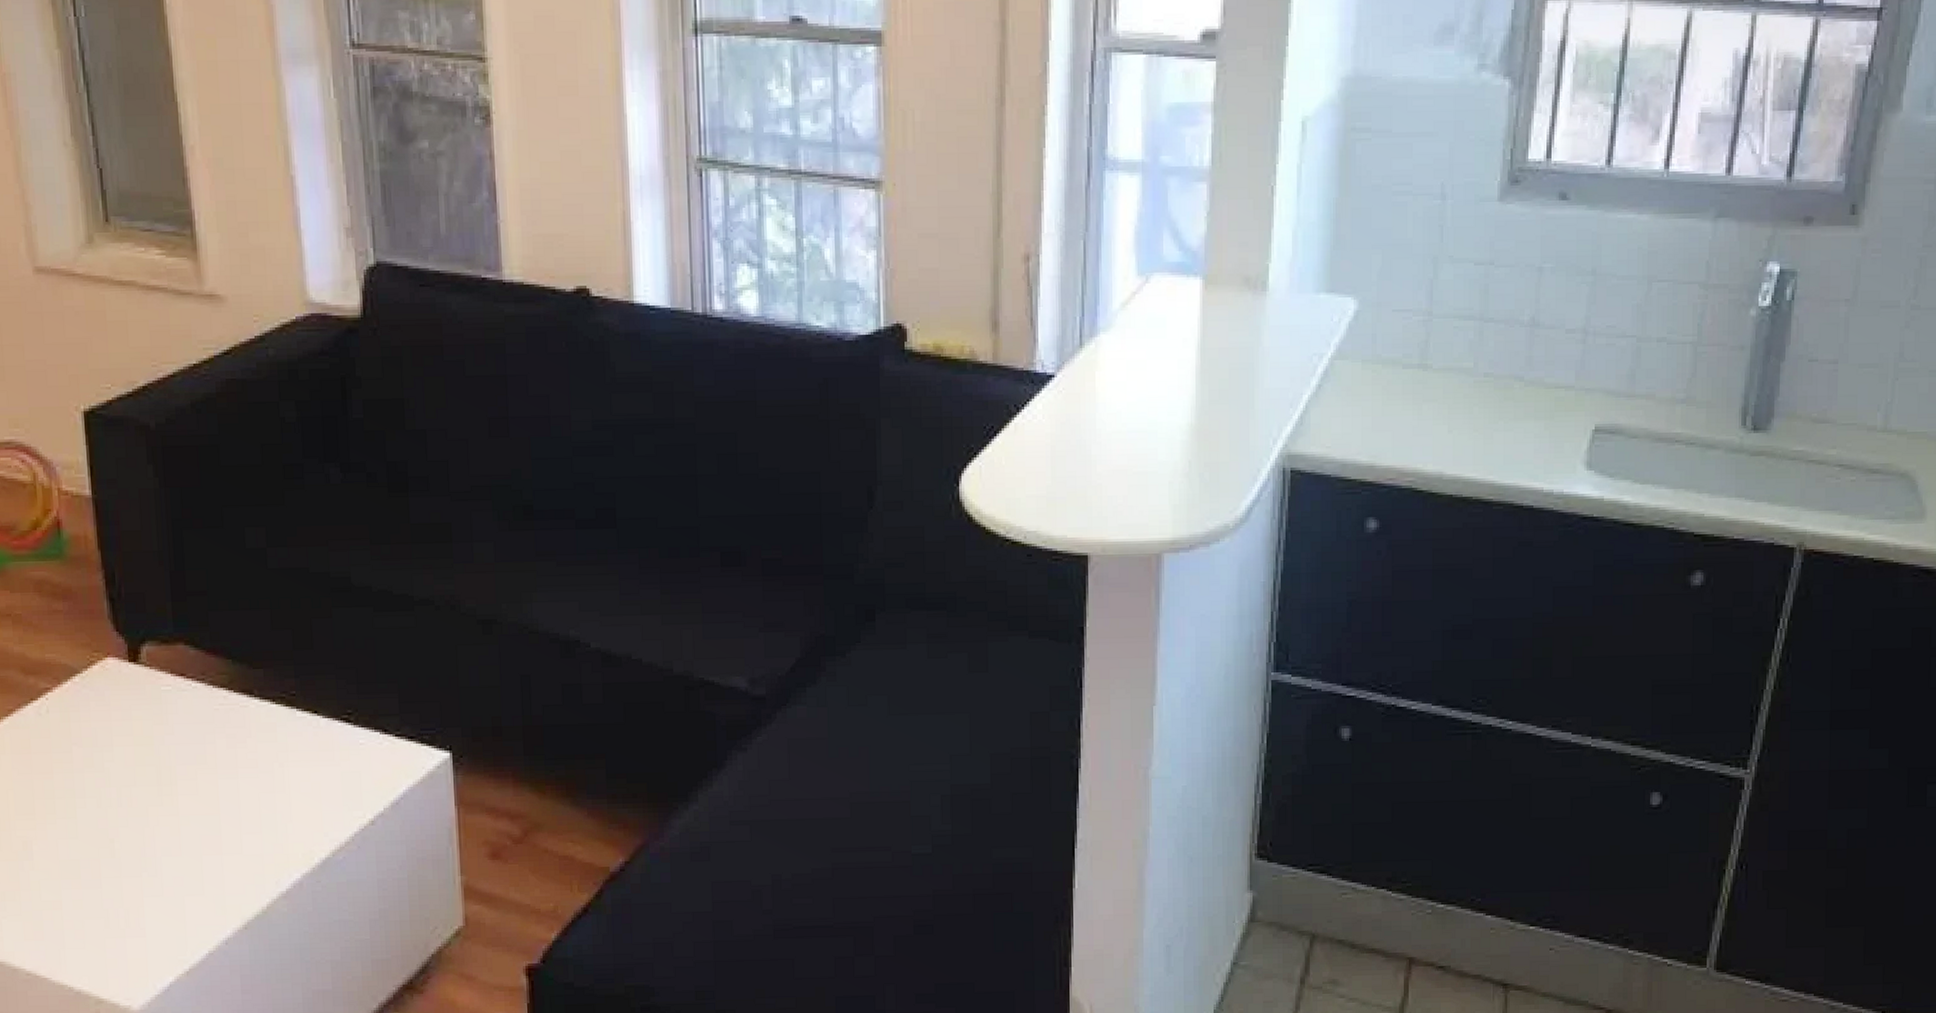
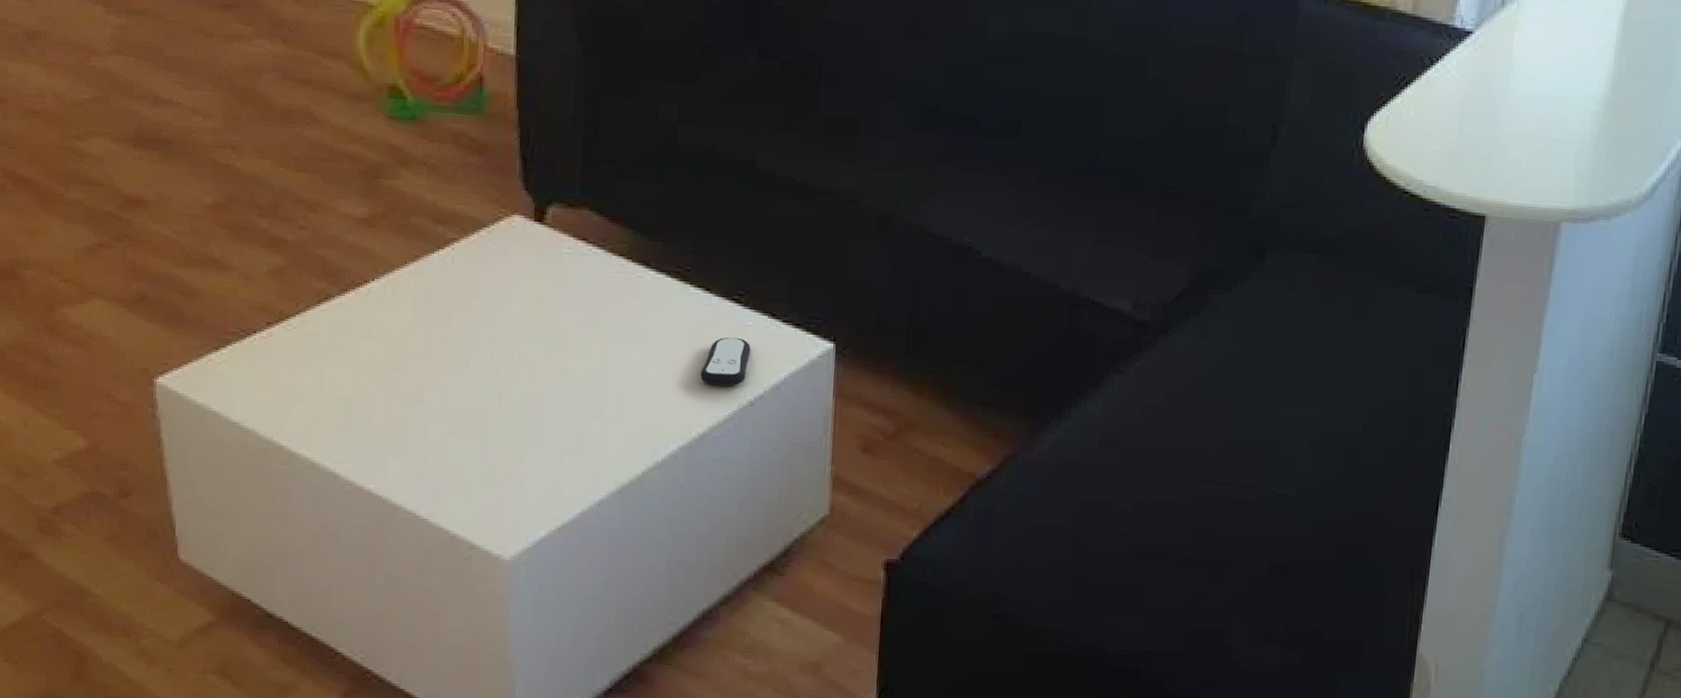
remote control: none [316,757,366,808] -> present [700,337,751,386]

